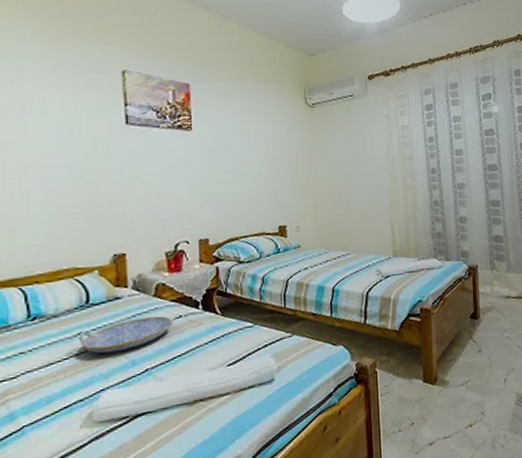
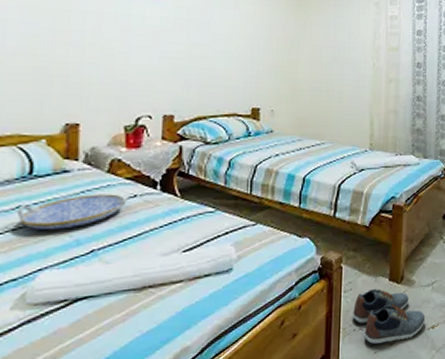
shoe: none [390,390,463,446] -> present [352,289,426,345]

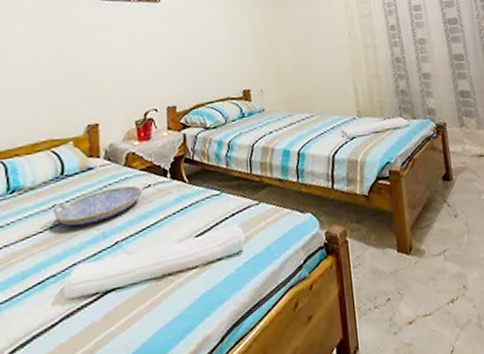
shoe: present [352,289,426,345] -> none [364,261,443,325]

